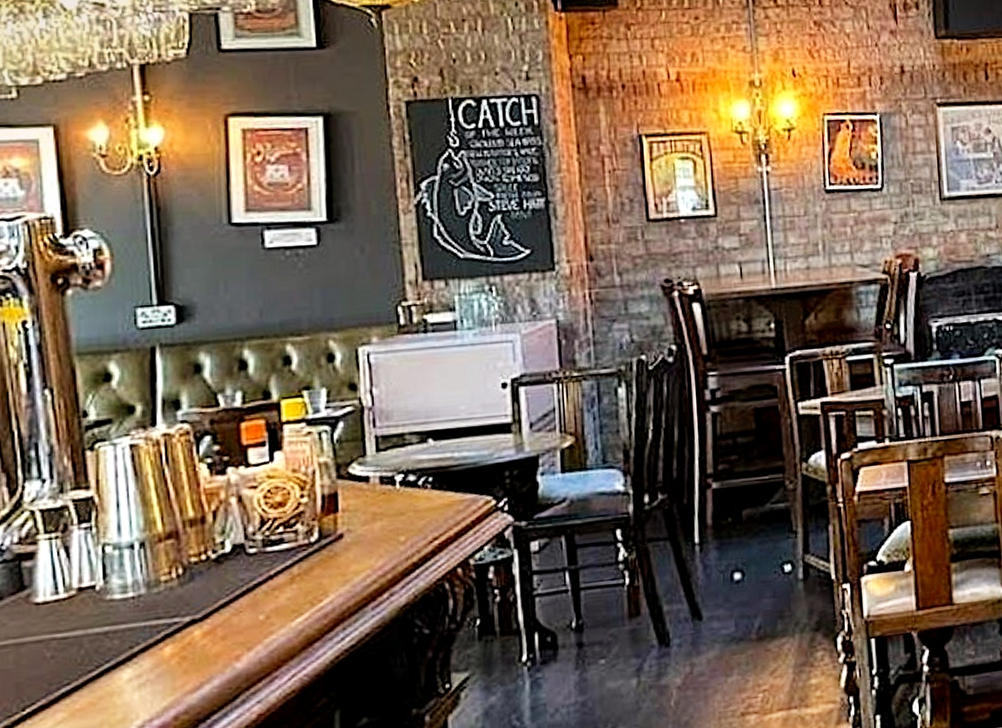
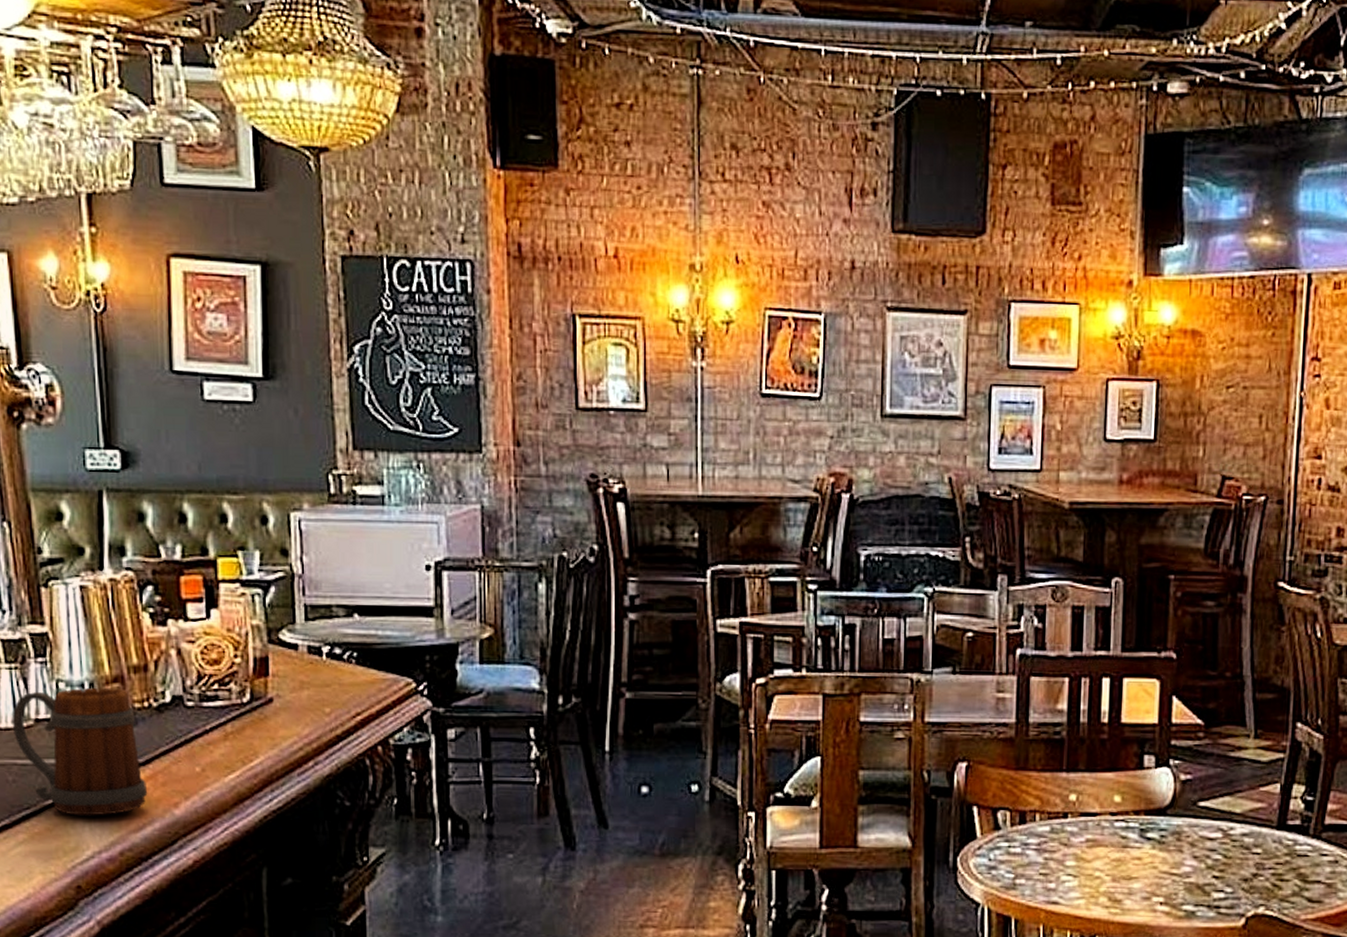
beer mug: none [51,544,206,685] -> present [12,687,148,816]

